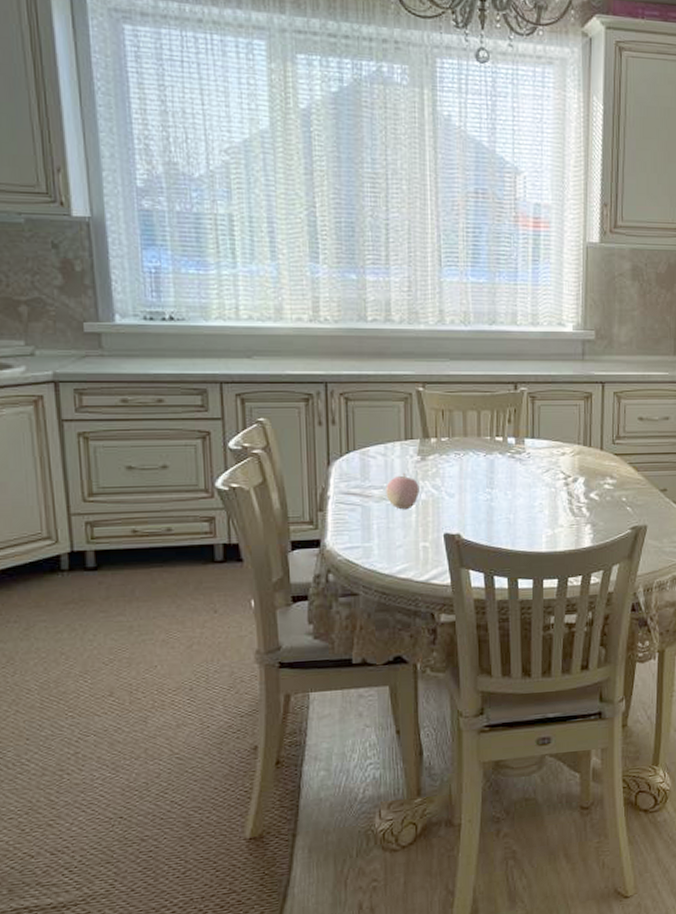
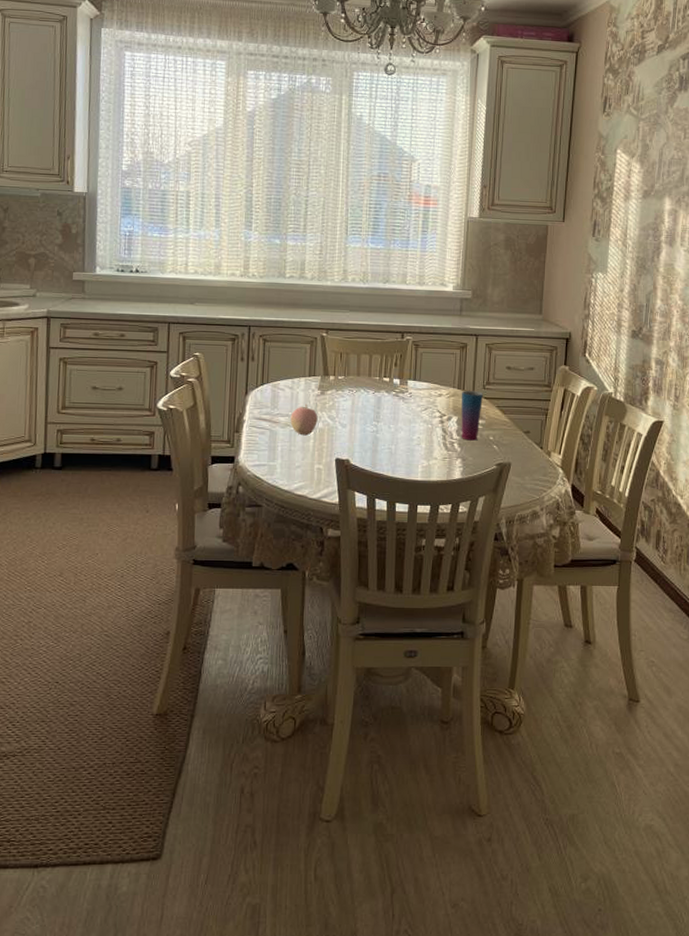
cup: none [587,446,613,504] -> present [461,390,483,441]

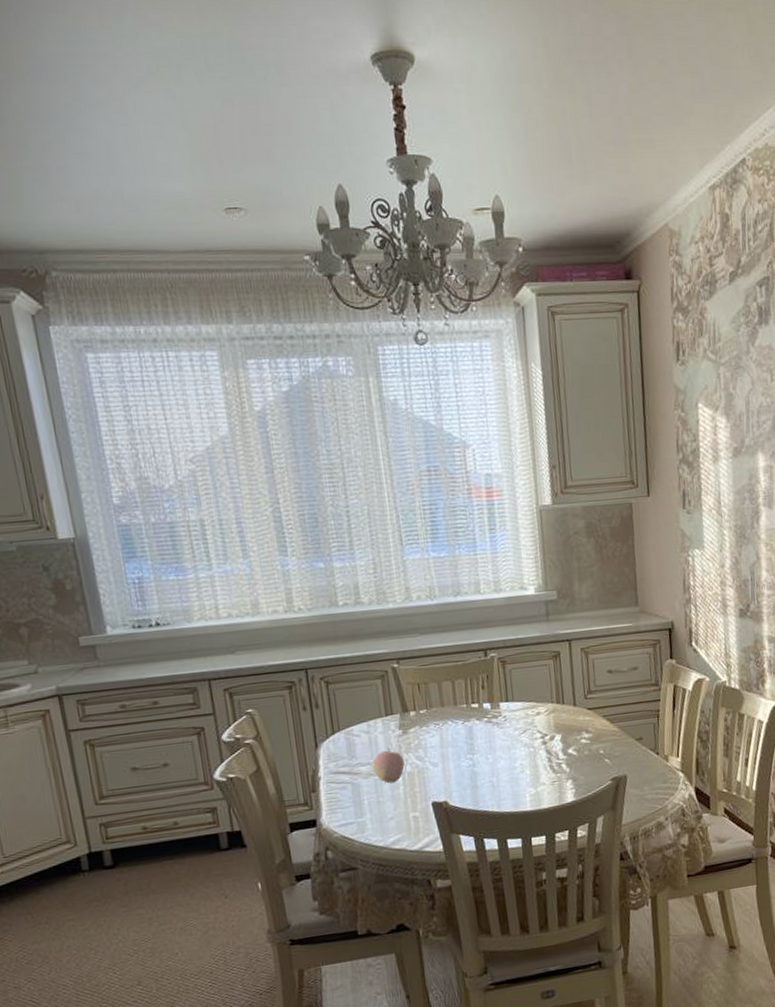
cup: present [461,390,483,441] -> none [561,702,587,759]

